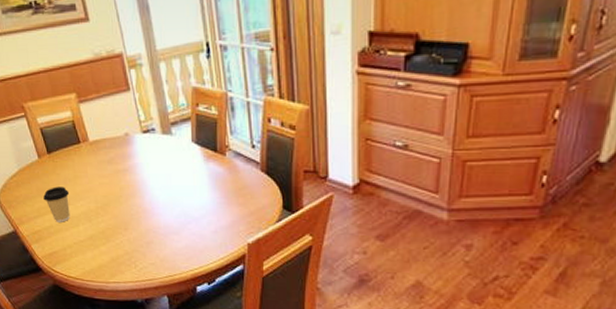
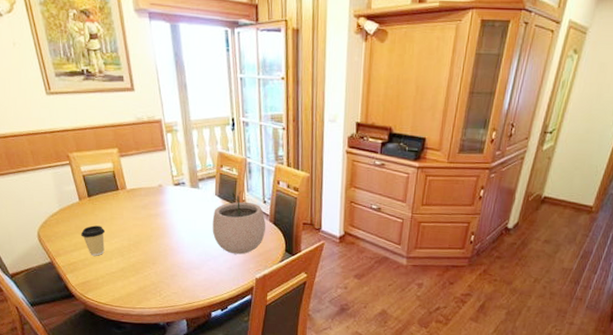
plant pot: none [190,134,257,214] -> present [212,191,266,255]

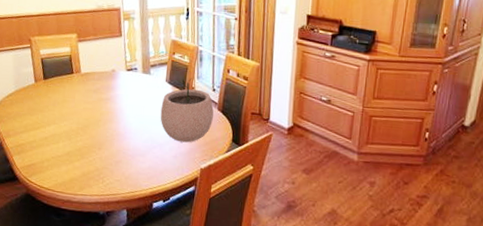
coffee cup: present [81,225,106,256] -> none [32,107,56,139]

